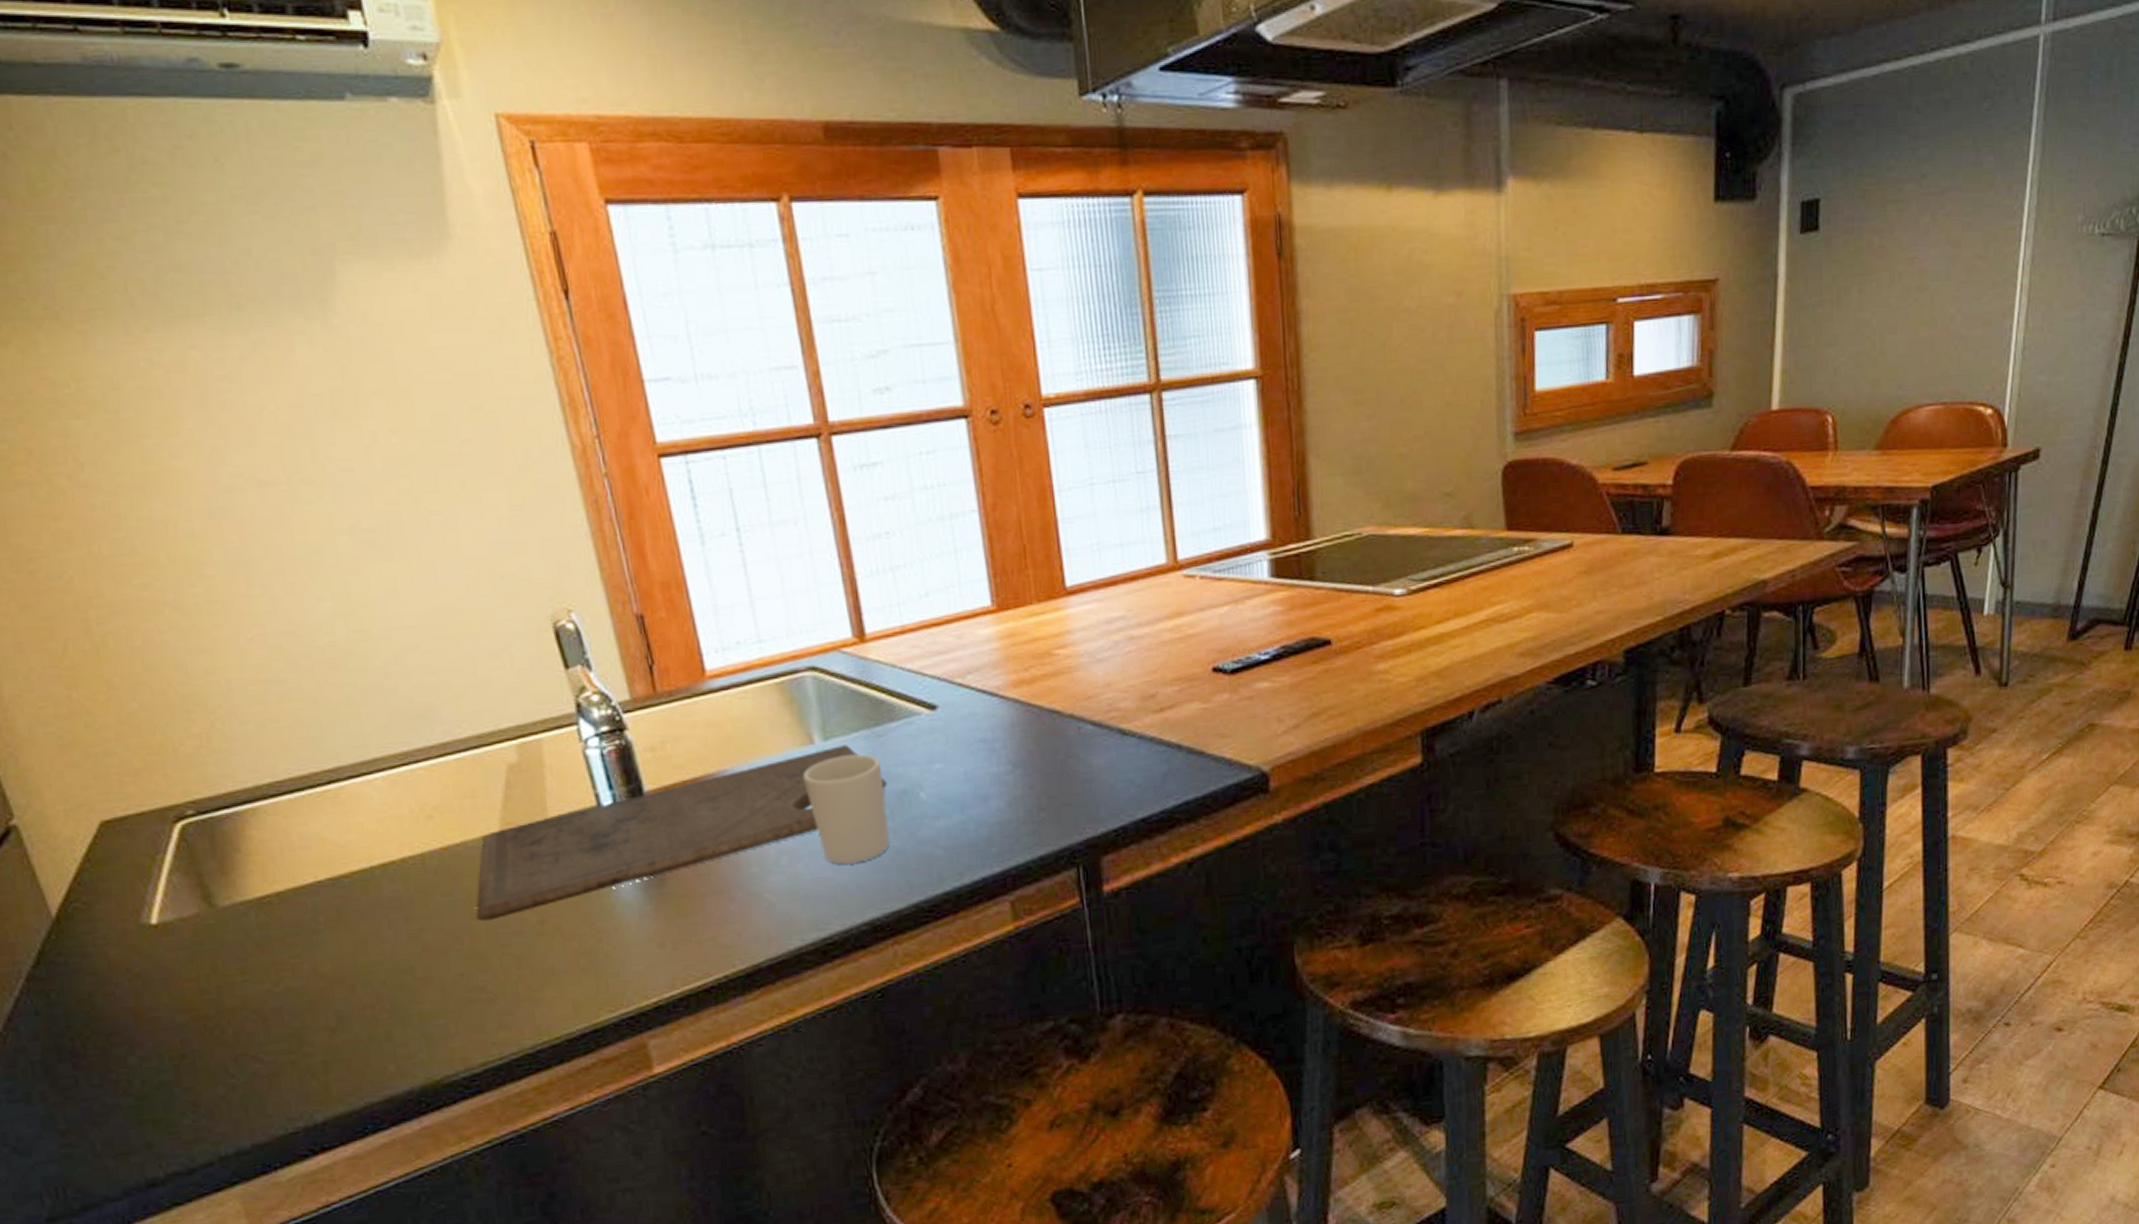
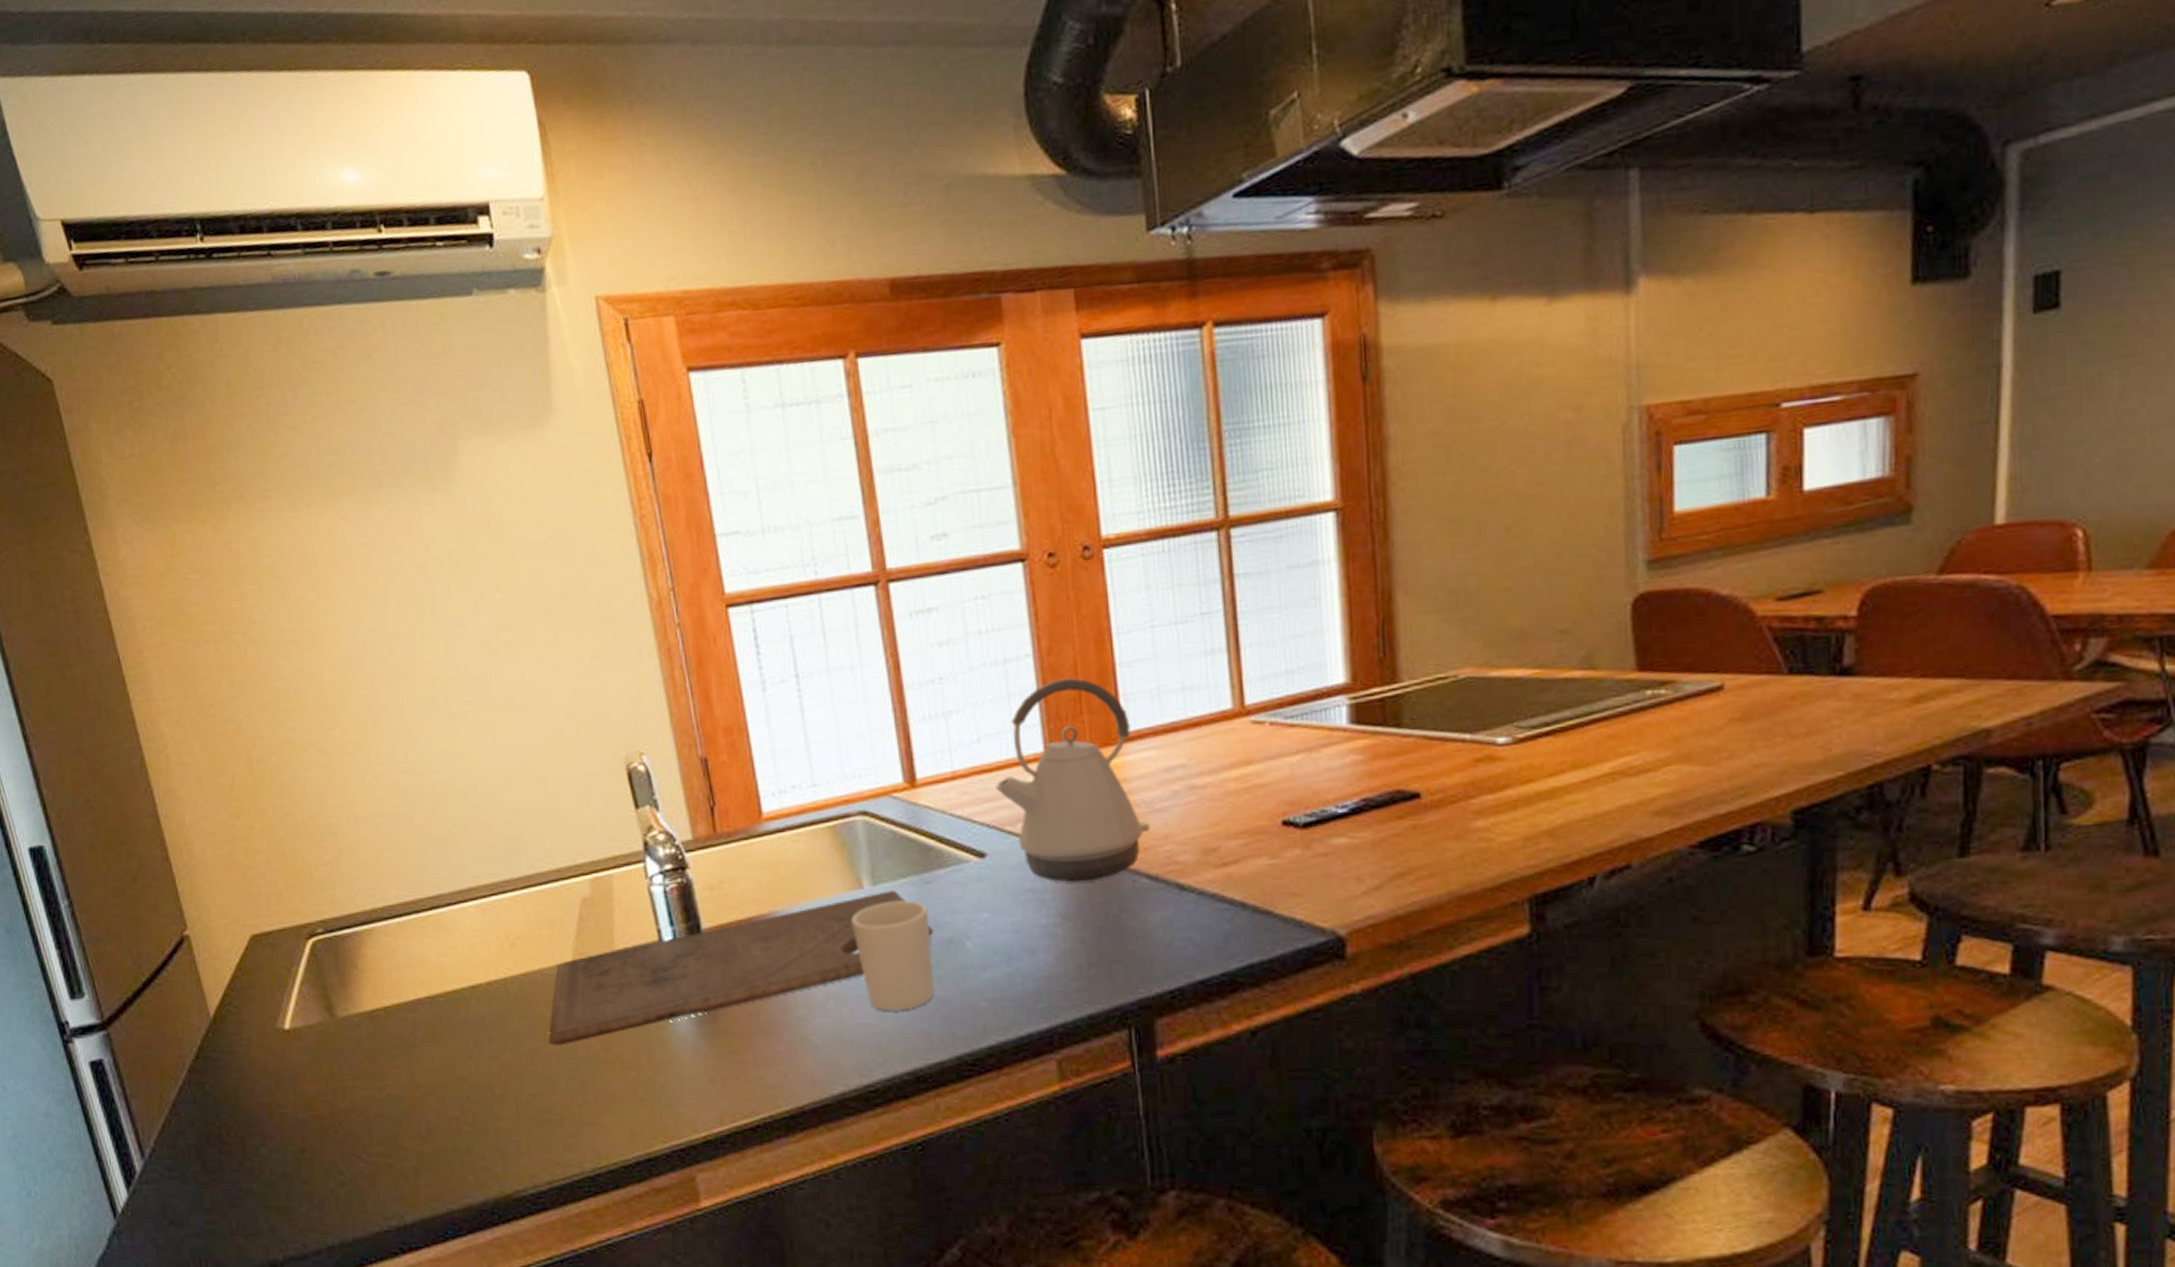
kettle: none [944,533,1094,732] -> present [995,678,1151,883]

